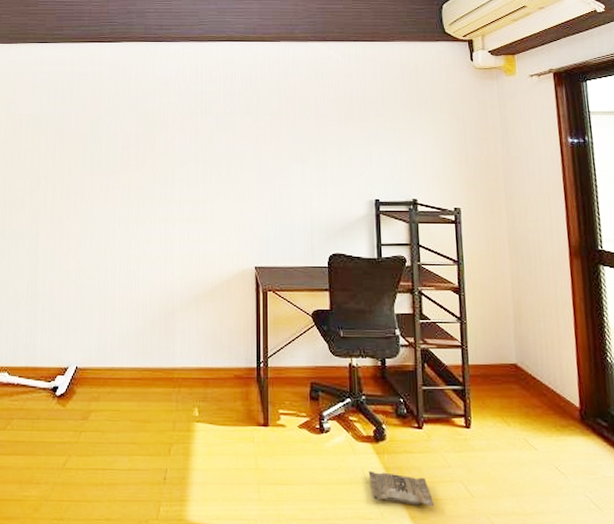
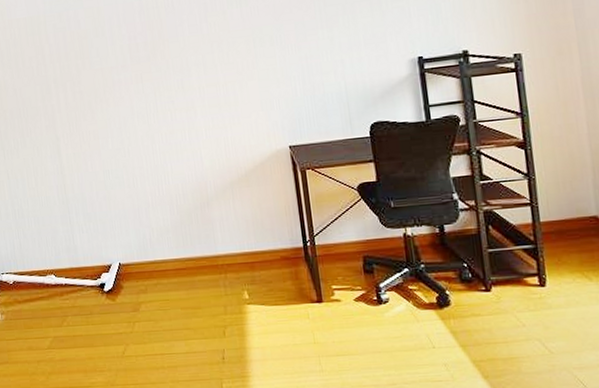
bag: present [368,470,435,507] -> none [433,336,510,366]

